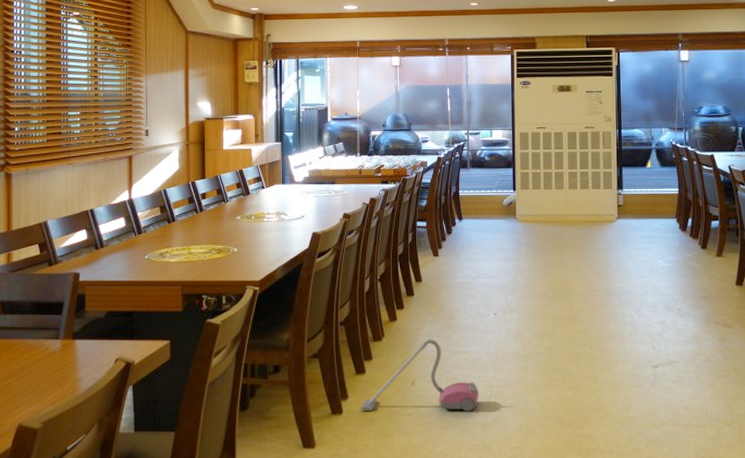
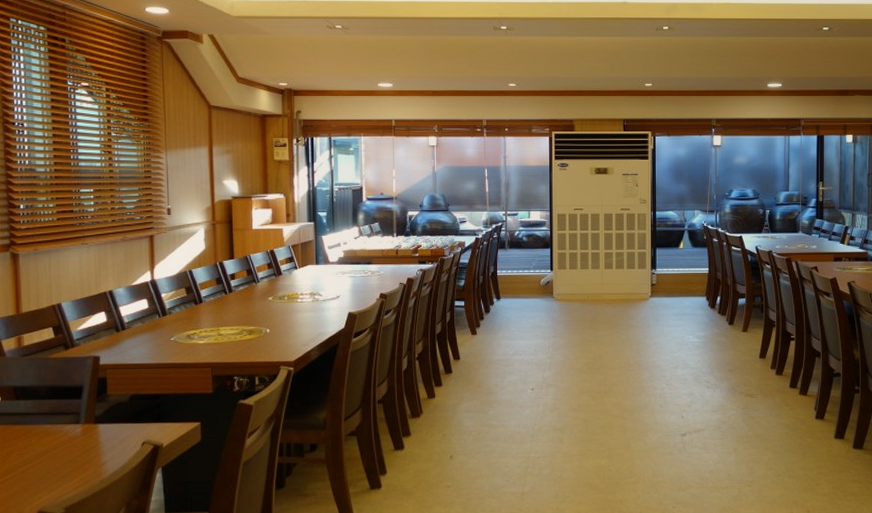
vacuum cleaner: present [361,339,479,412] -> none [399,414,517,485]

